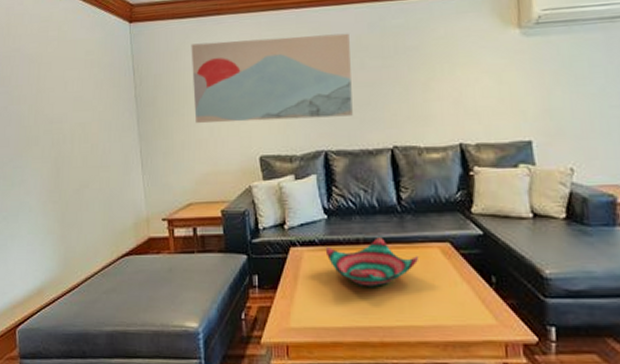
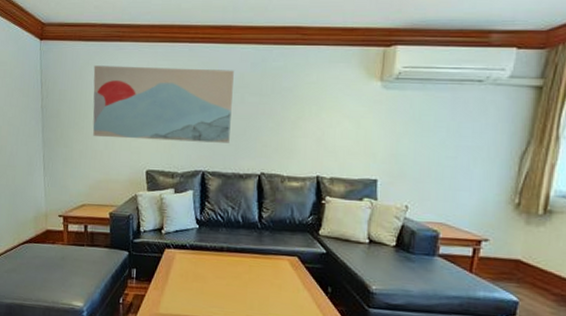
decorative bowl: present [325,238,418,288] -> none [194,247,270,288]

